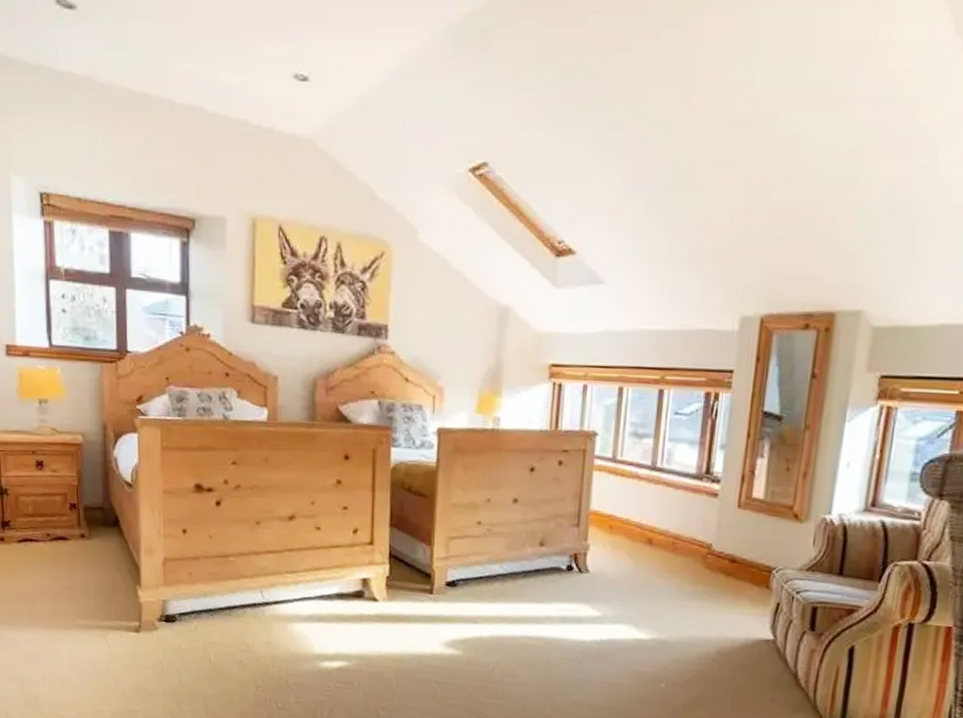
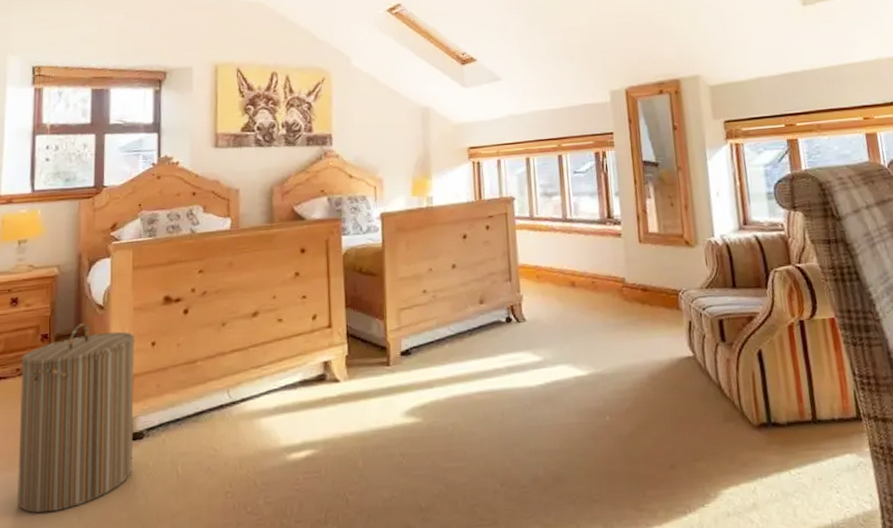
laundry hamper: none [51,498,167,674] -> present [16,323,135,514]

